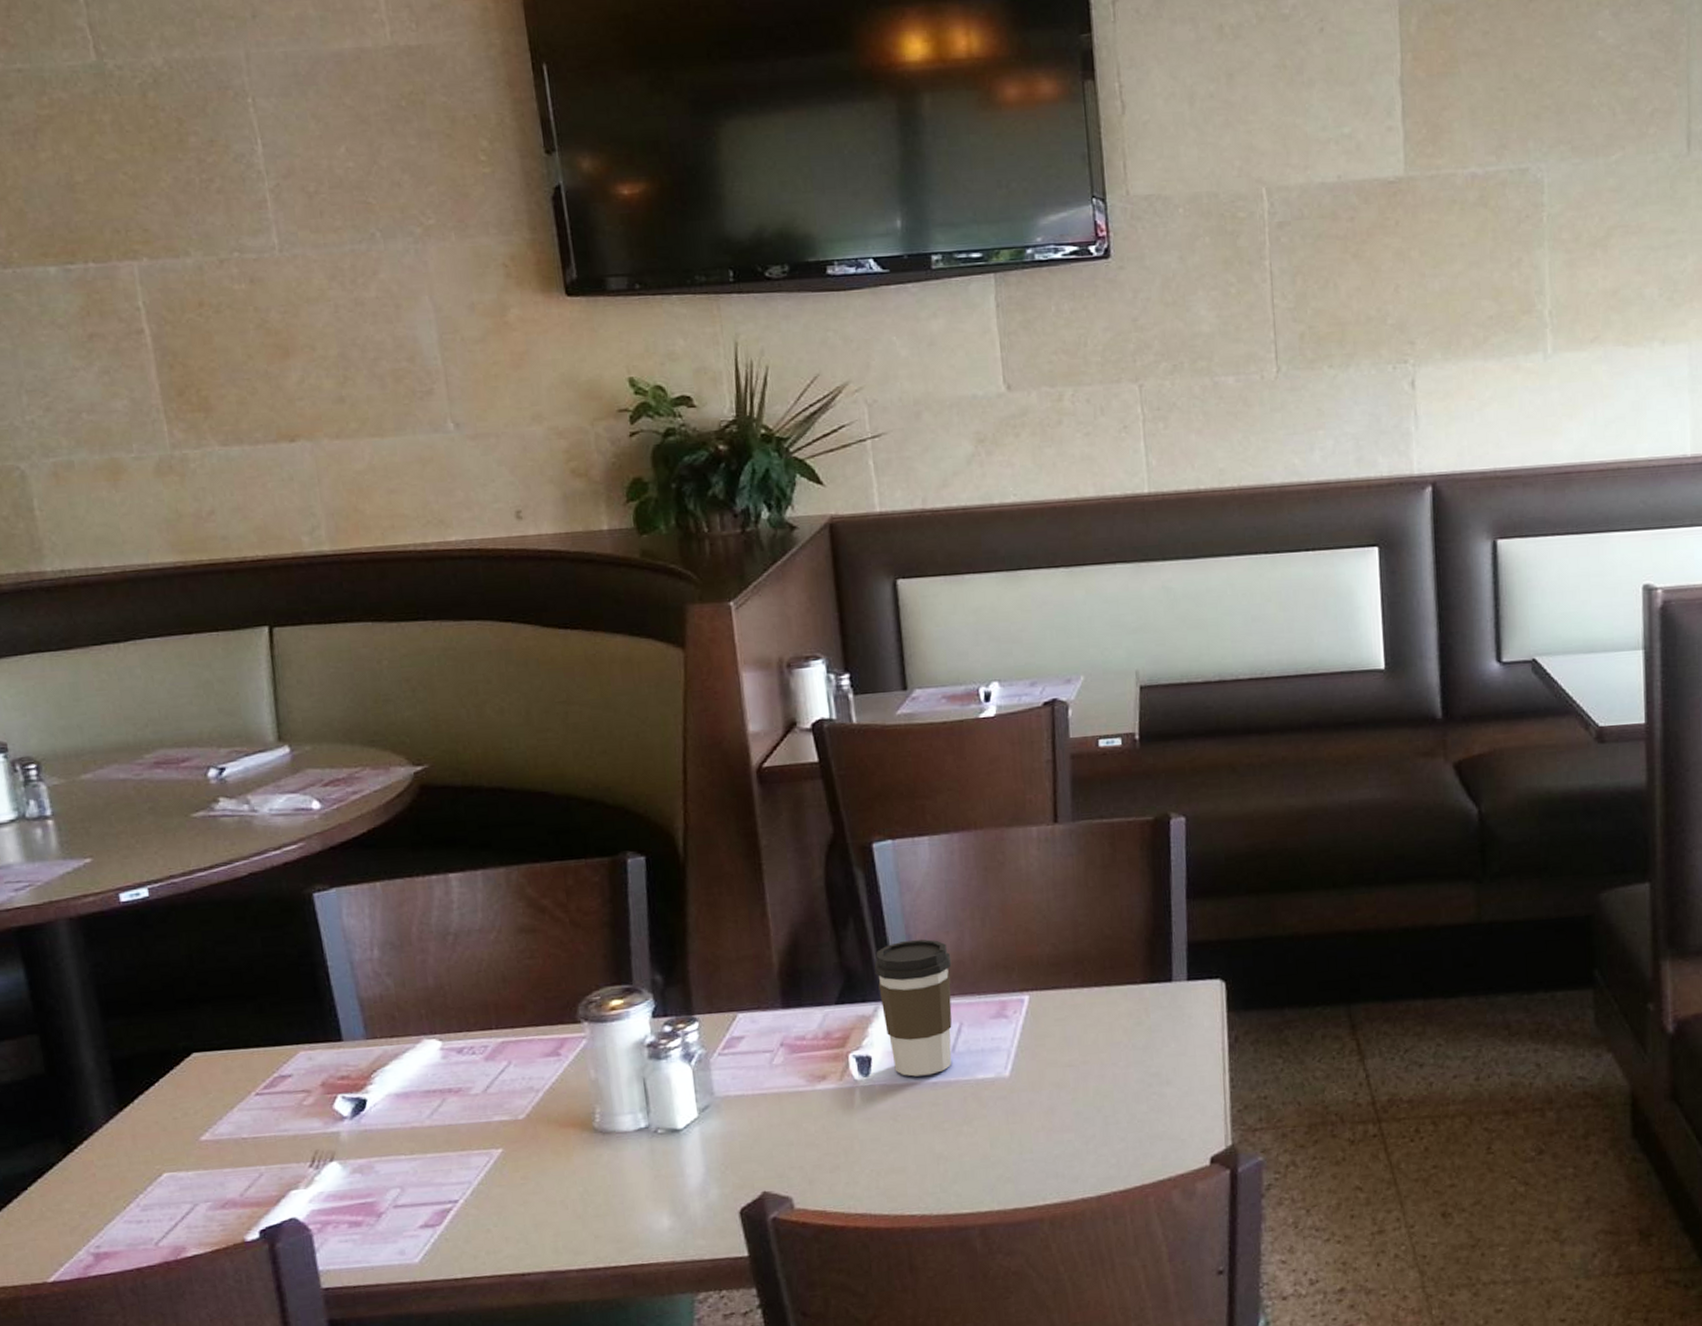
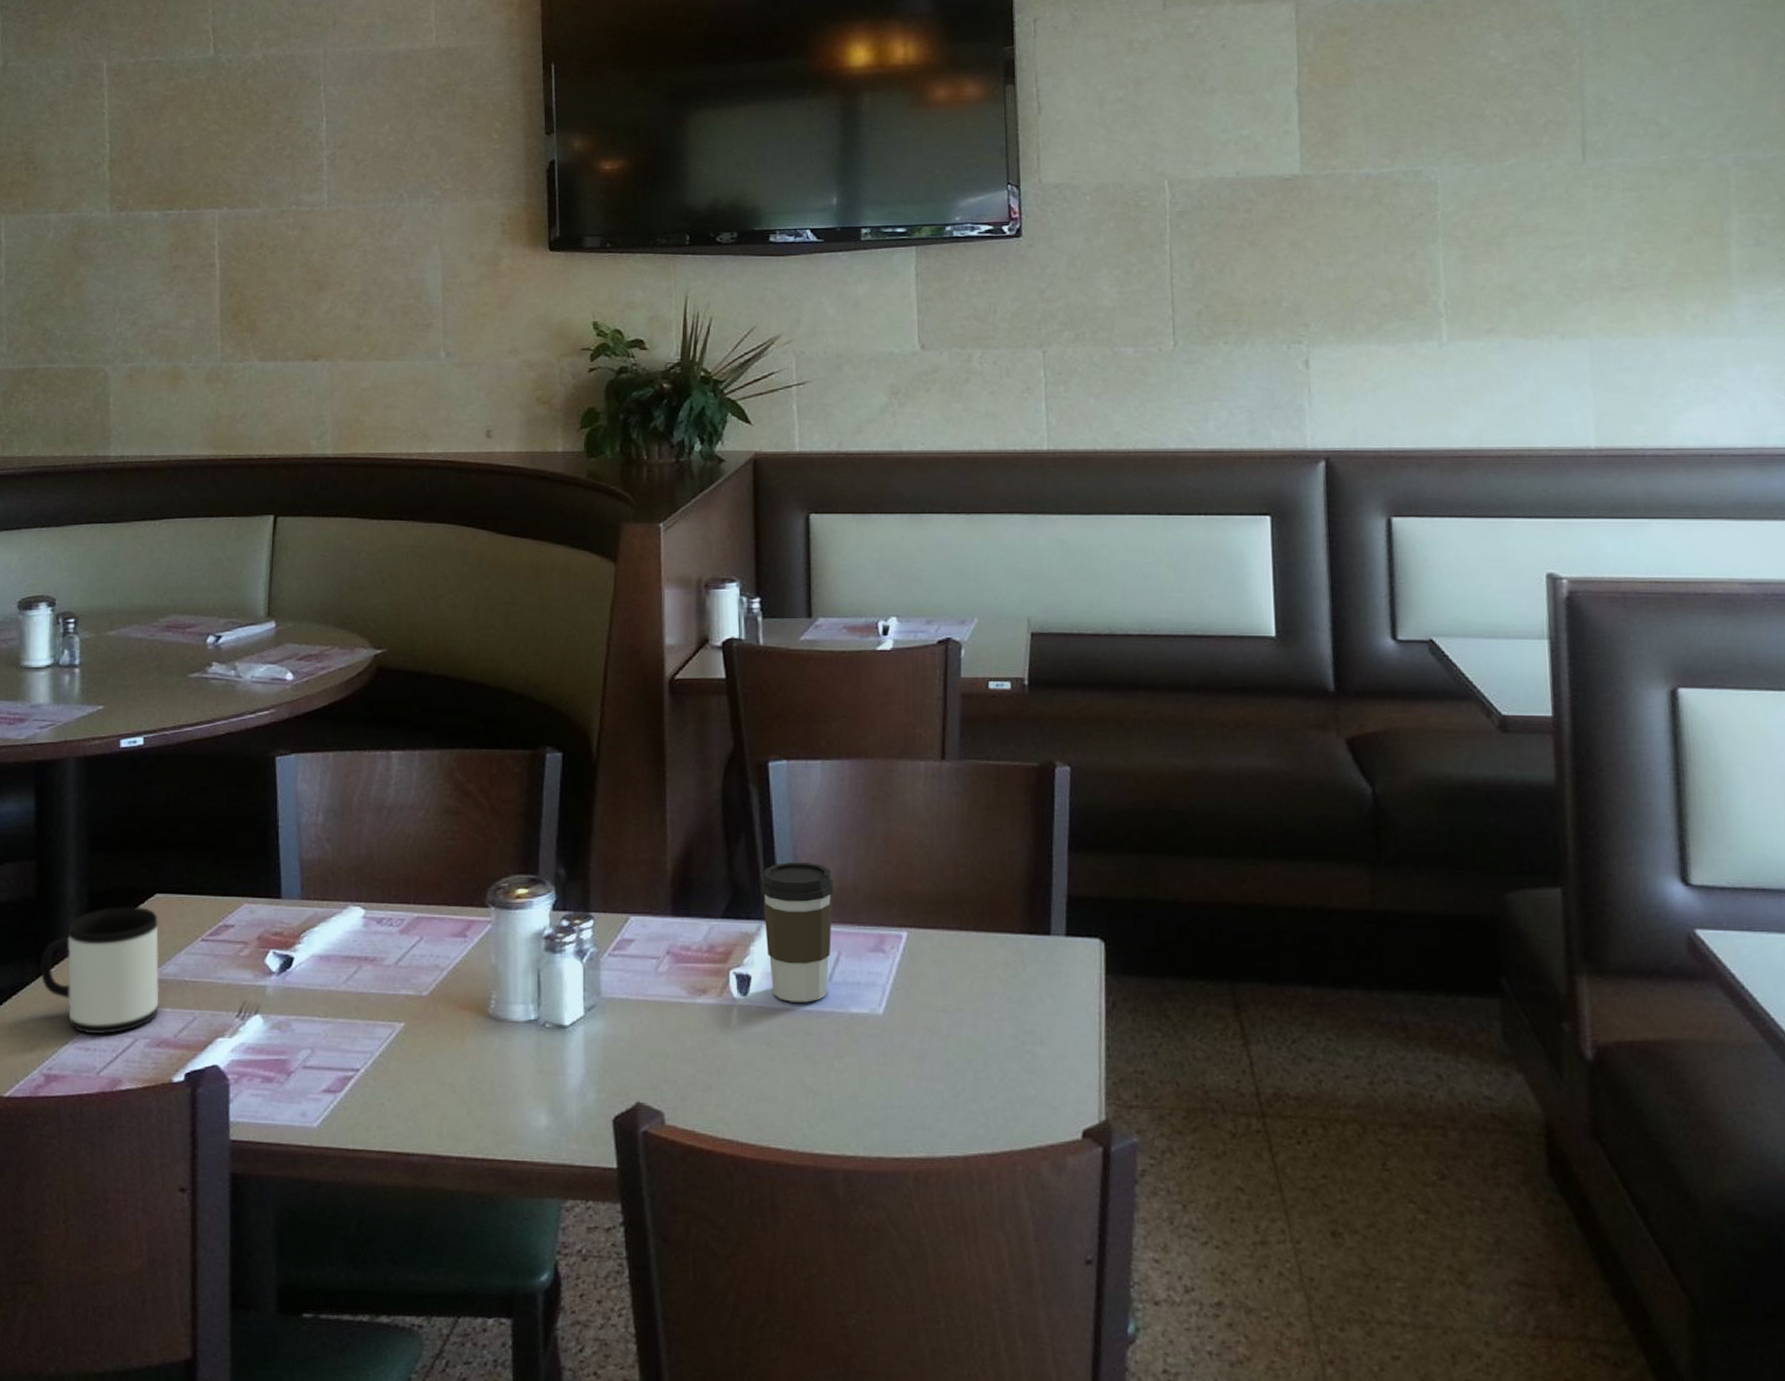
mug: none [65,1068,217,1206] -> present [40,906,160,1035]

